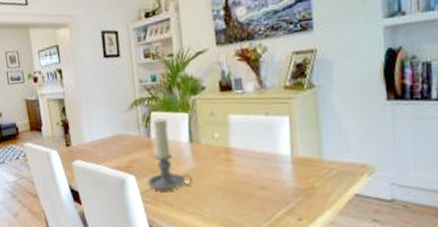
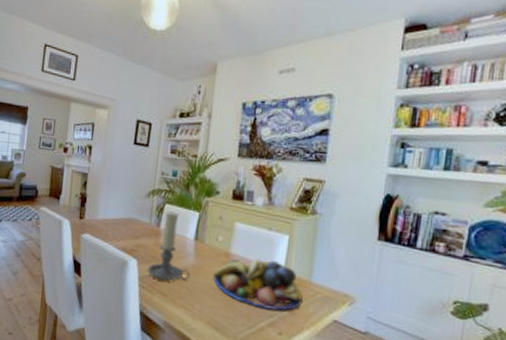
fruit bowl: none [216,145,317,198] -> present [213,259,303,311]

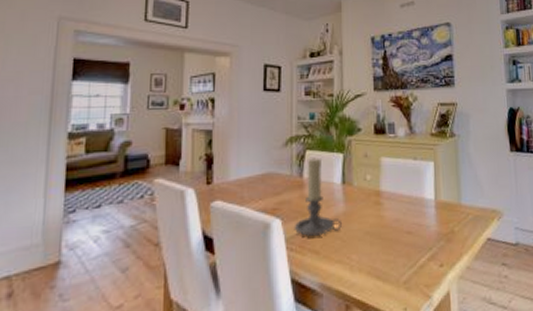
fruit bowl: present [213,259,303,311] -> none [366,189,456,243]

